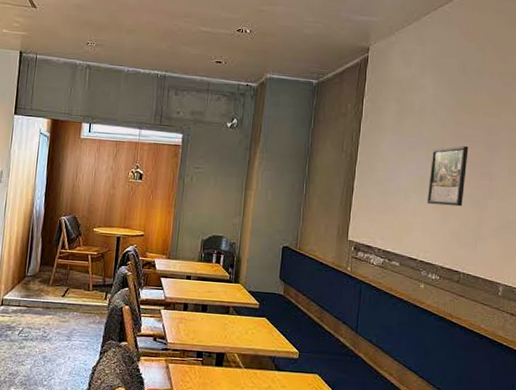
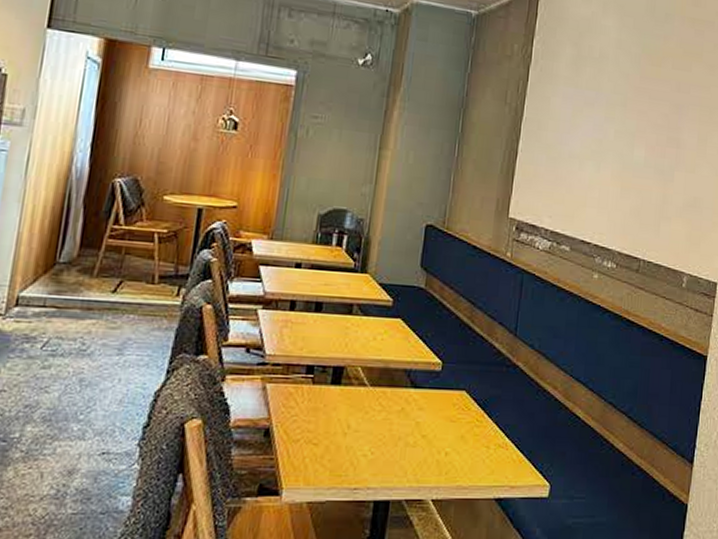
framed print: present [427,145,469,207] -> none [604,104,655,179]

